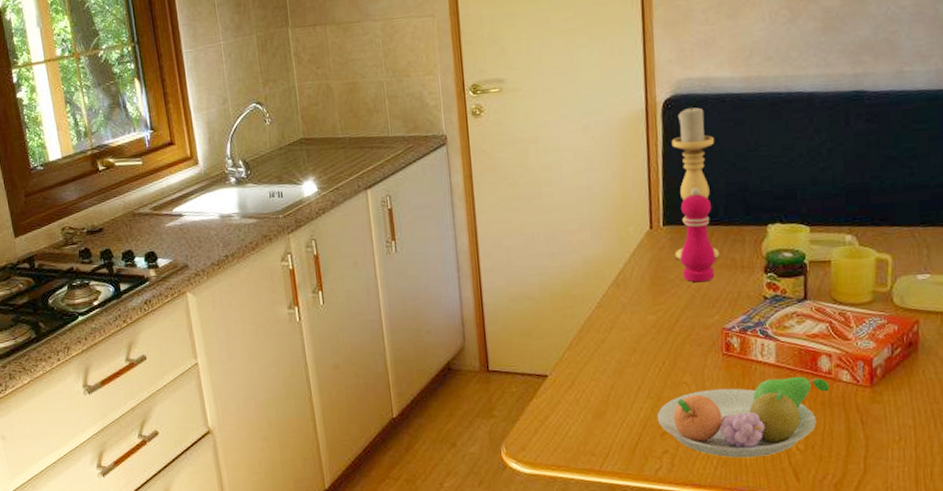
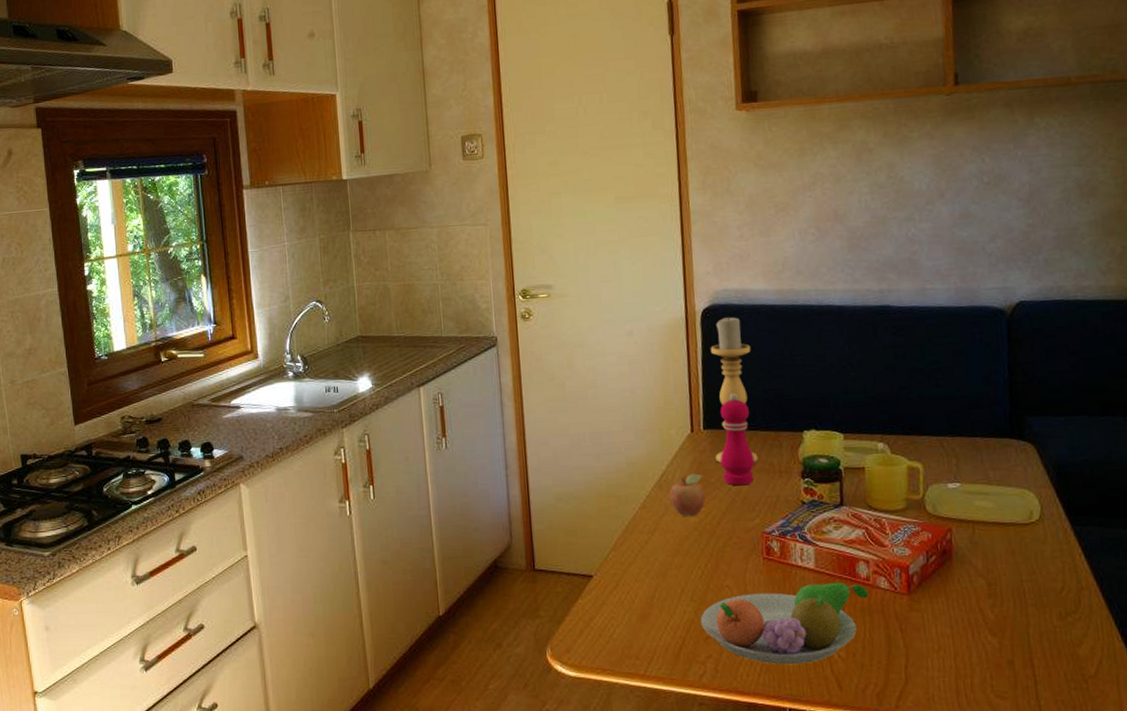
fruit: none [626,271,665,315] -> present [669,473,706,517]

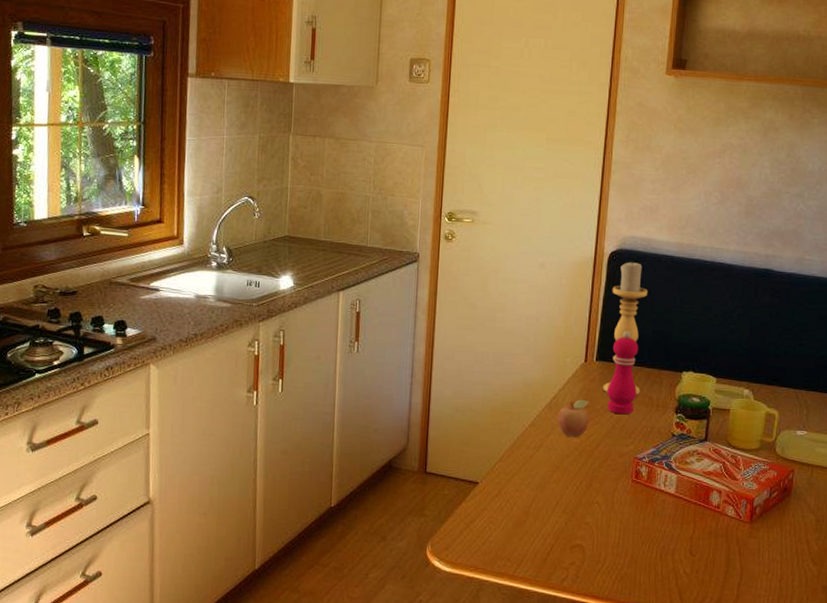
fruit bowl: present [701,582,869,665] -> none [570,507,718,577]

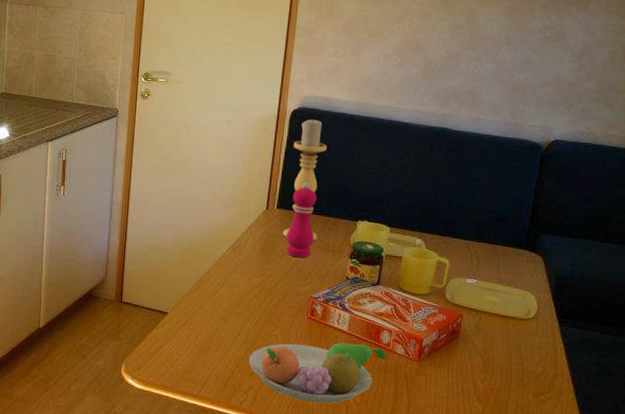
fruit: present [557,399,590,438] -> none [239,243,270,277]
fruit bowl: none [570,507,718,577] -> present [249,343,387,404]

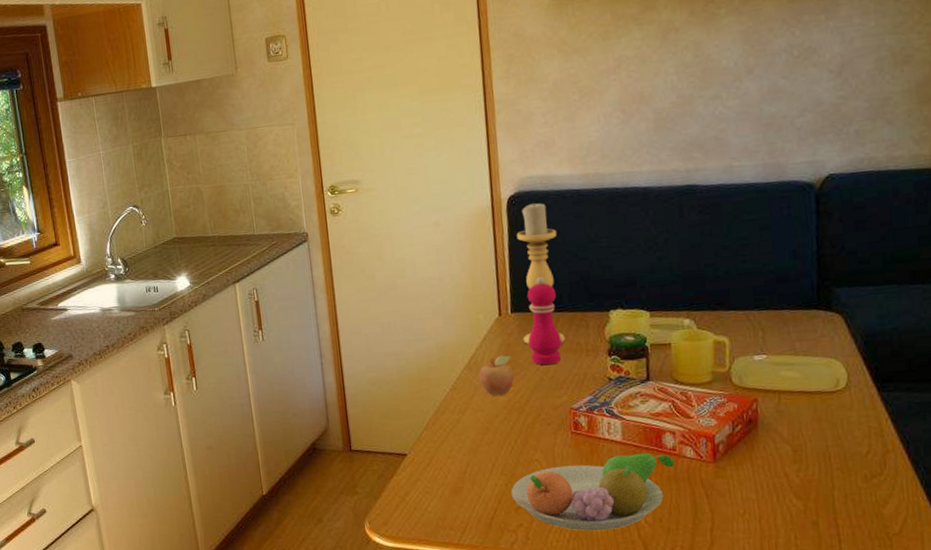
fruit: none [239,243,270,277] -> present [478,355,515,397]

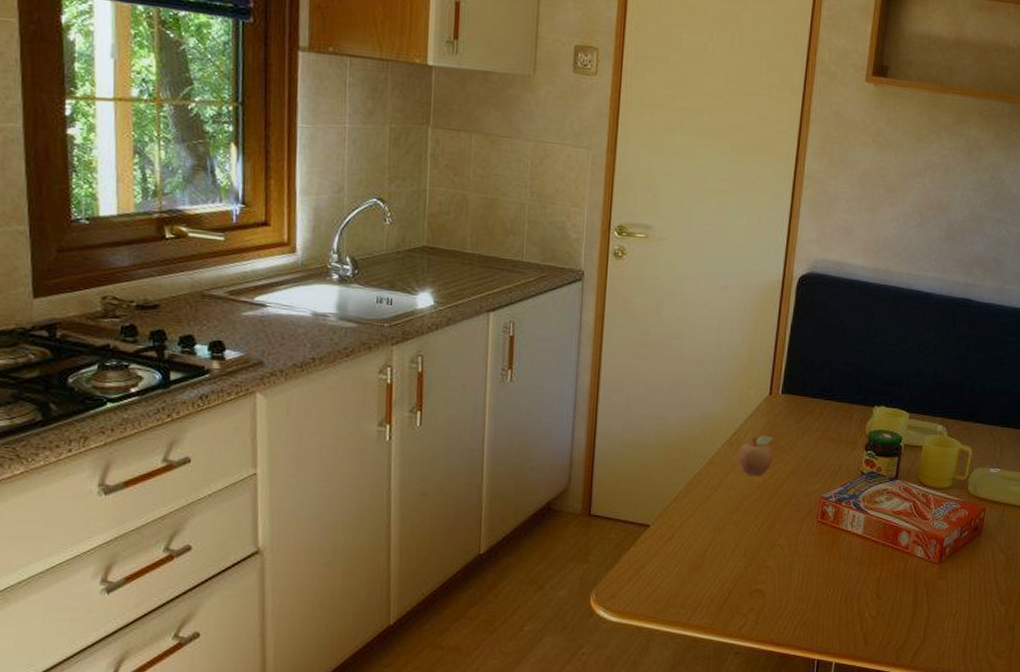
fruit bowl: present [512,452,675,531] -> none [749,548,906,621]
candle holder: present [516,201,565,344] -> none [788,285,840,430]
pepper mill: present [527,276,562,366] -> none [792,361,828,452]

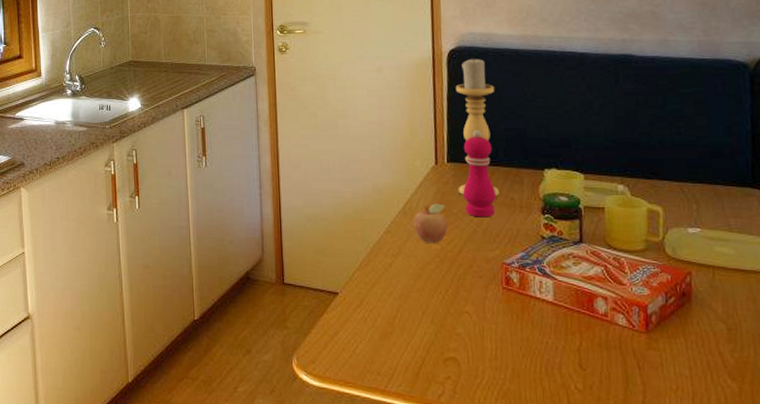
candle holder: none [788,285,840,430] -> present [455,56,500,196]
pepper mill: none [792,361,828,452] -> present [462,129,496,218]

